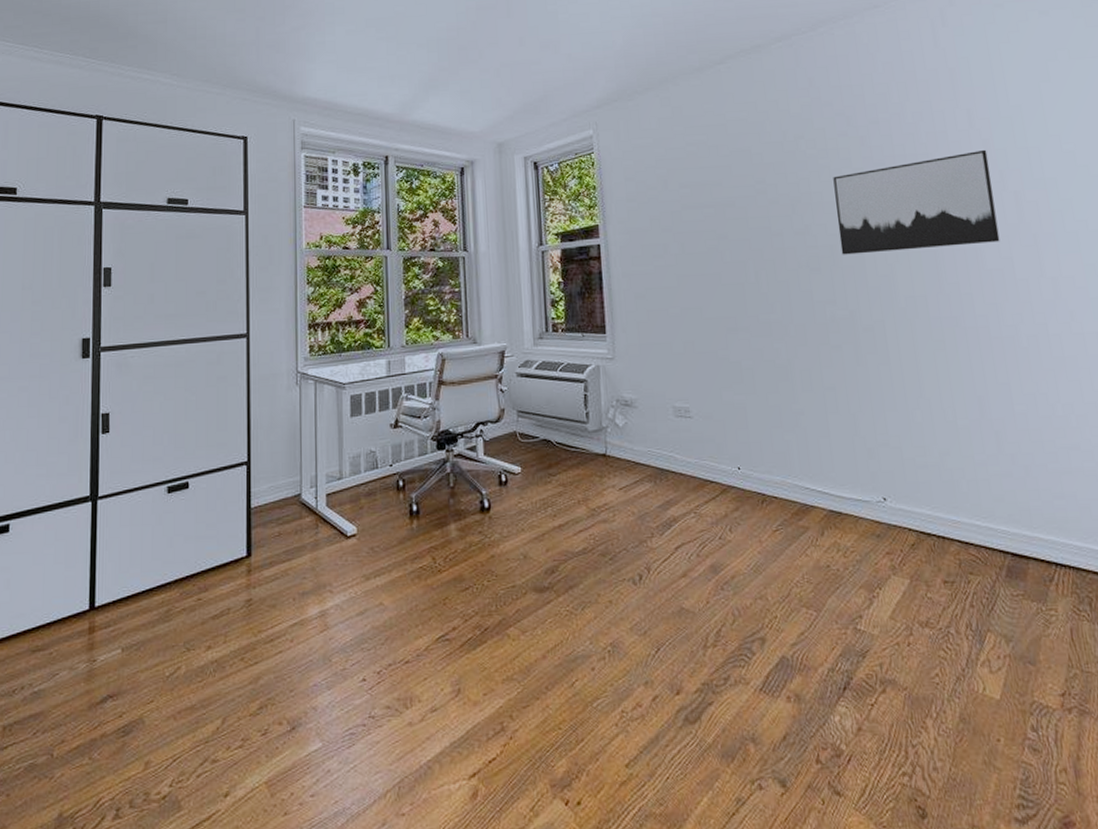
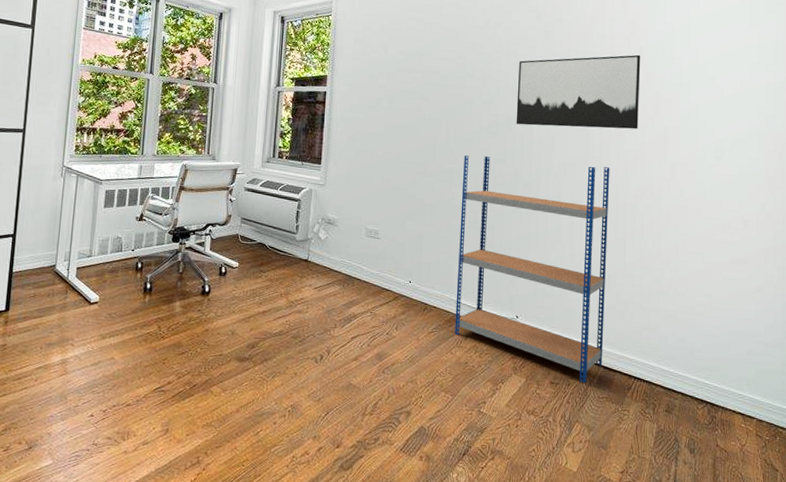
shelving unit: none [783,294,1009,579] -> present [454,155,610,384]

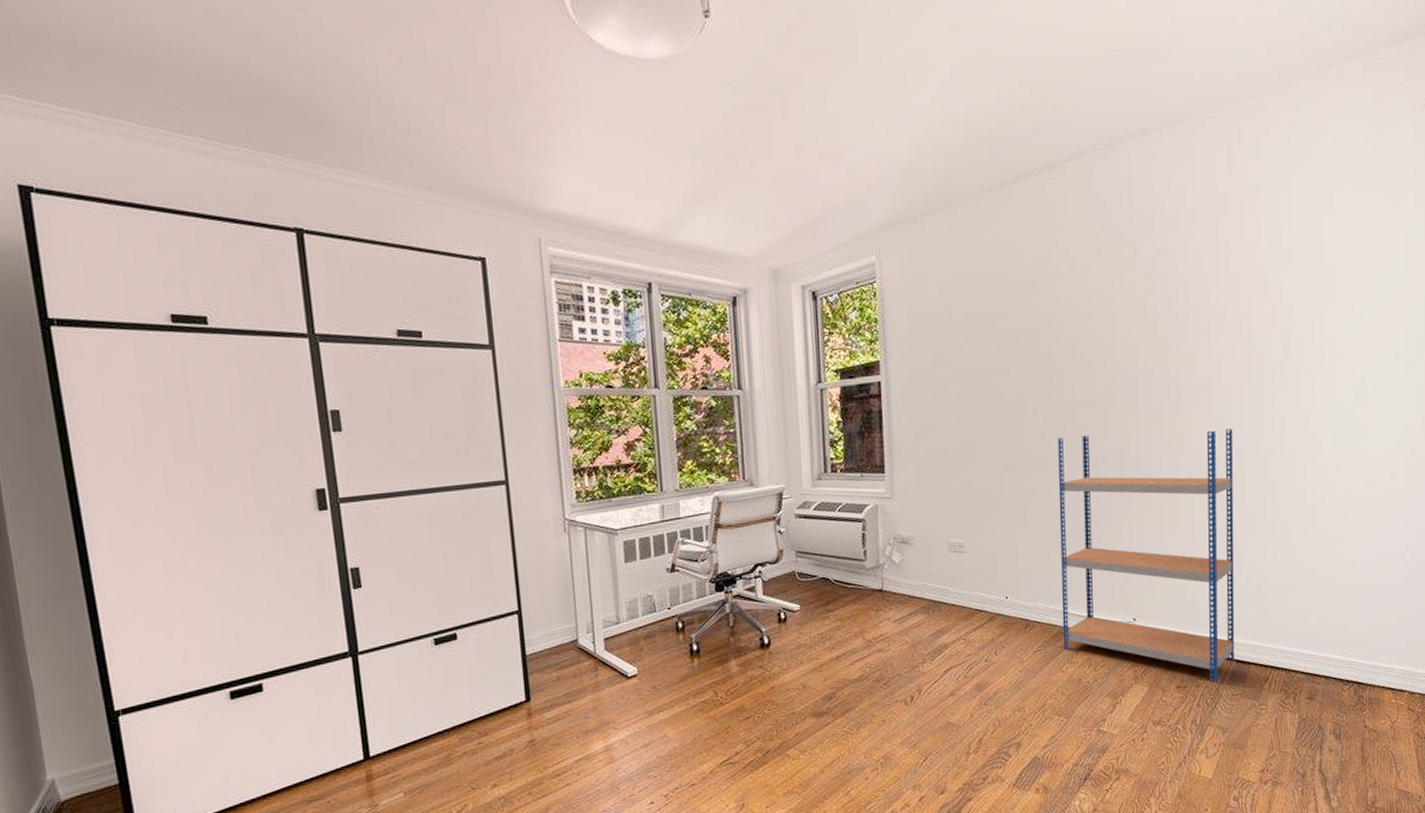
wall art: present [516,54,641,129] -> none [1116,283,1265,391]

